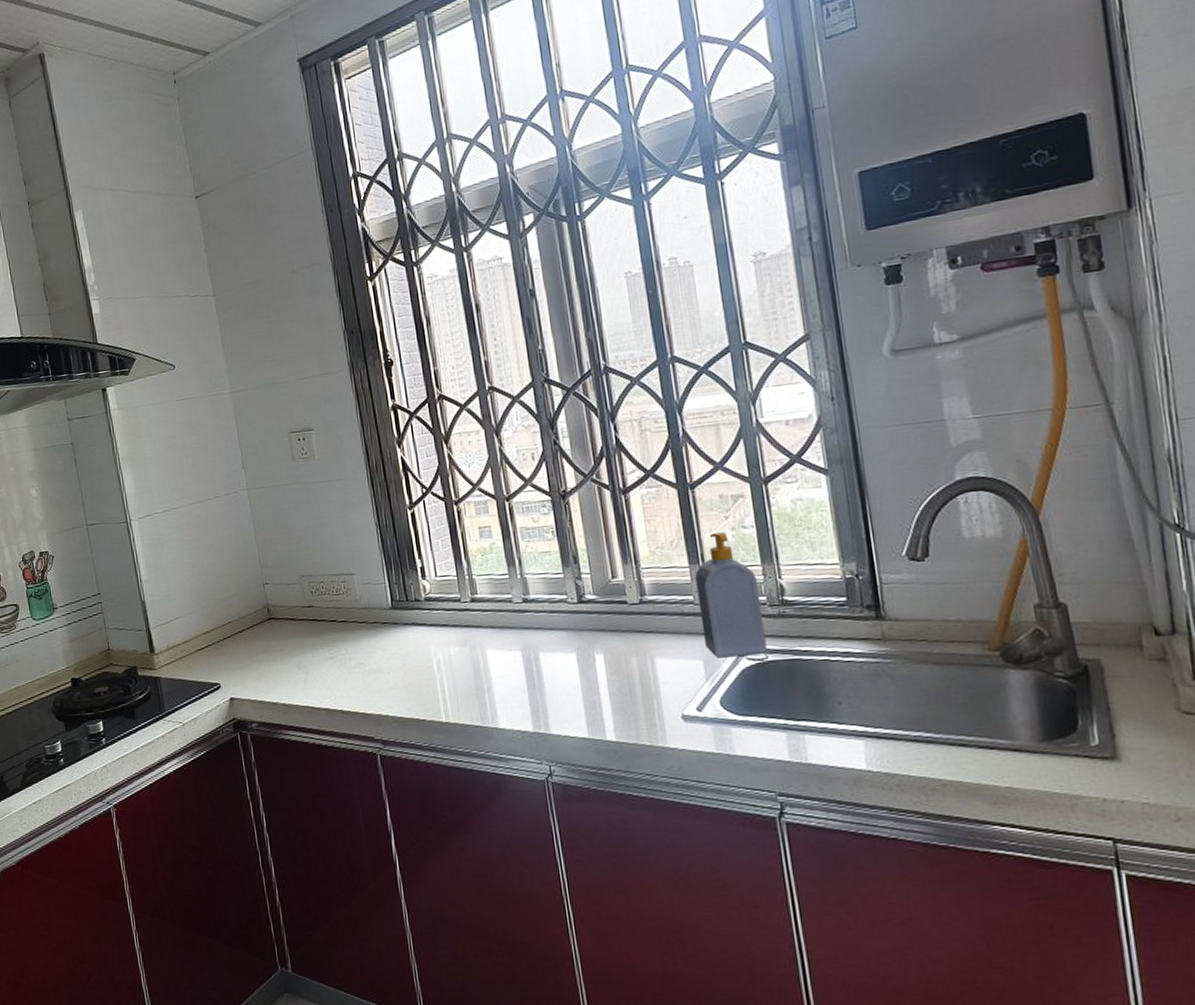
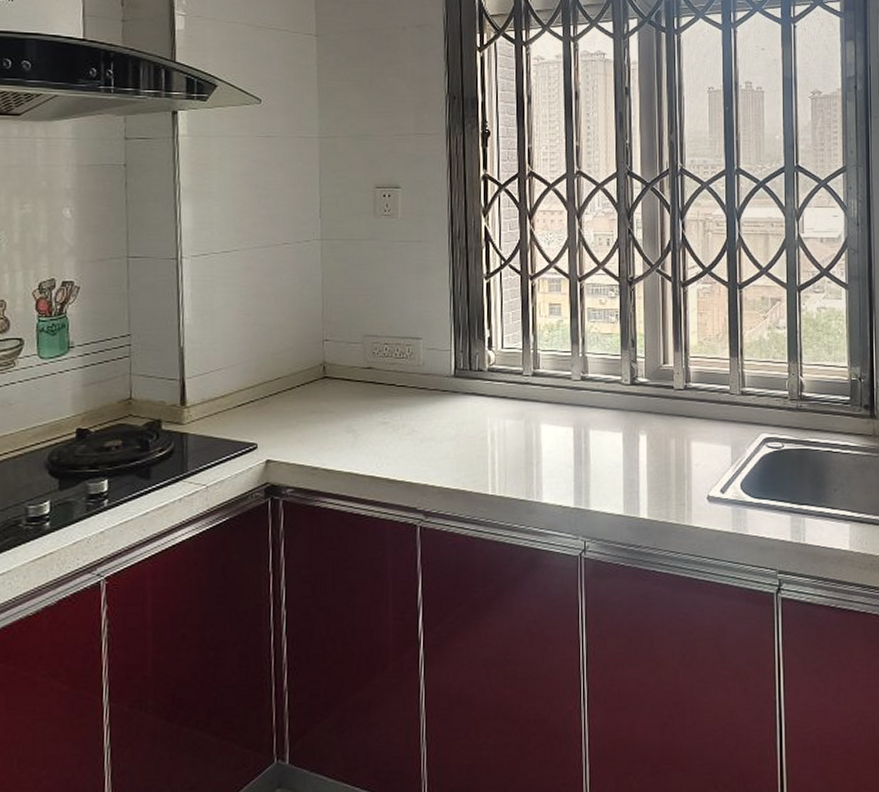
soap bottle: present [695,532,767,658] -> none [734,330,784,445]

